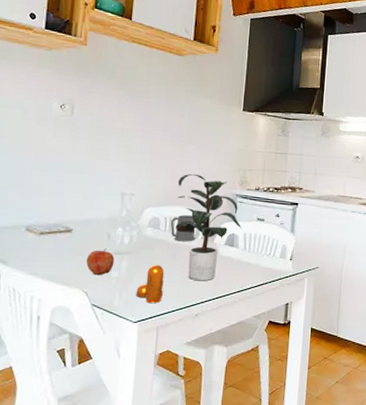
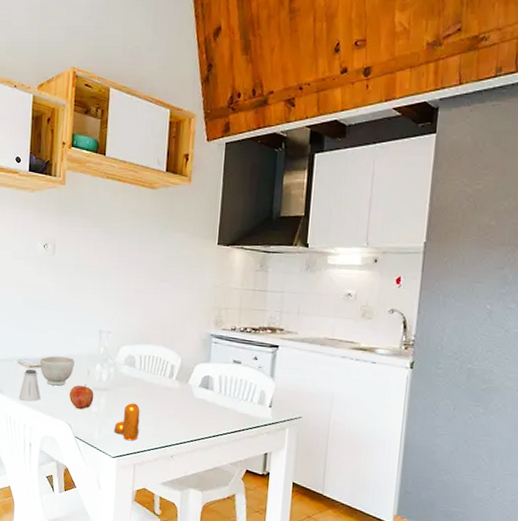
saltshaker: none [25,236,52,272] -> present [18,369,41,402]
bowl: none [52,221,94,252] -> present [40,356,75,386]
mug: present [170,215,196,242] -> none [145,354,170,382]
potted plant: present [177,173,242,281] -> none [152,311,218,423]

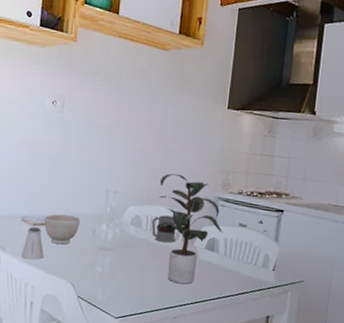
apple: present [69,384,94,410] -> none [73,243,99,269]
pepper shaker: present [114,402,140,441] -> none [118,263,145,302]
mug: none [145,354,170,382] -> present [151,215,176,243]
potted plant: none [152,311,218,423] -> present [158,173,223,284]

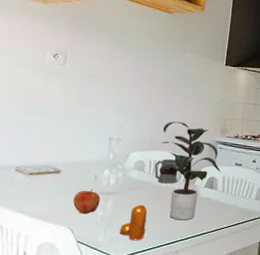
saltshaker: present [20,226,44,261] -> none [13,176,40,210]
bowl: present [44,214,81,245] -> none [41,162,82,192]
apple: none [73,243,99,269] -> present [73,189,101,214]
pepper shaker: none [118,263,145,302] -> present [119,204,148,241]

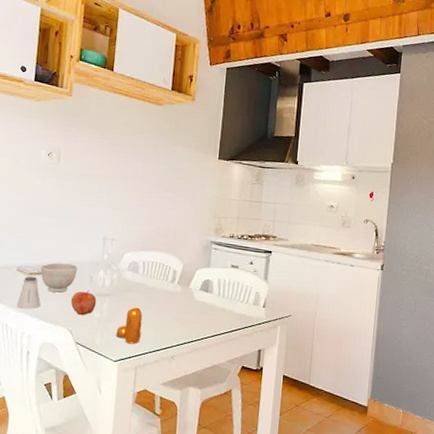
saltshaker: none [13,176,40,210] -> present [16,276,41,310]
bowl: none [41,162,82,192] -> present [41,263,78,293]
mug: present [154,159,178,184] -> none [148,260,172,286]
potted plant: present [161,121,221,221] -> none [155,220,217,325]

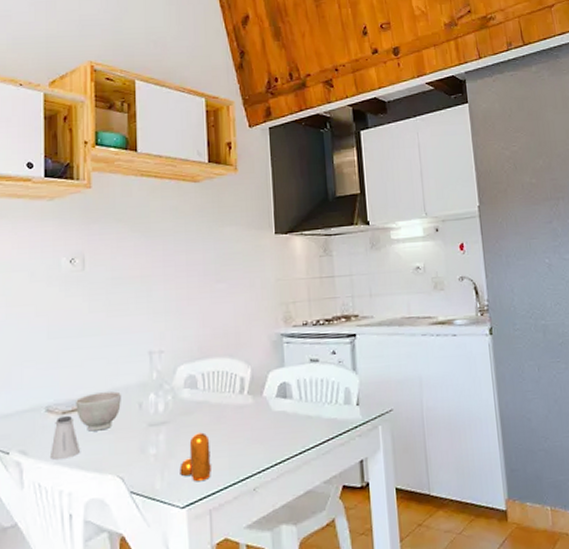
apple: present [70,290,97,316] -> none [117,421,150,456]

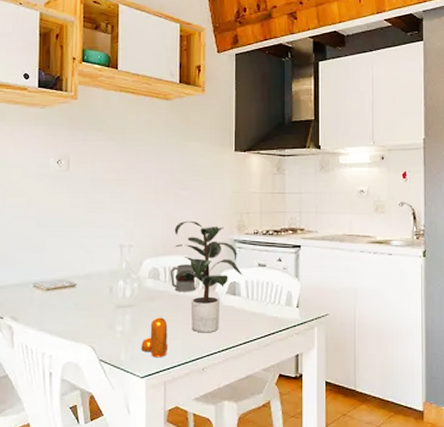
saltshaker: present [49,415,80,461] -> none [35,292,60,328]
bowl: present [76,391,122,432] -> none [58,276,96,307]
mug: none [209,367,240,401] -> present [170,264,196,292]
potted plant: none [211,316,294,447] -> present [174,220,243,333]

